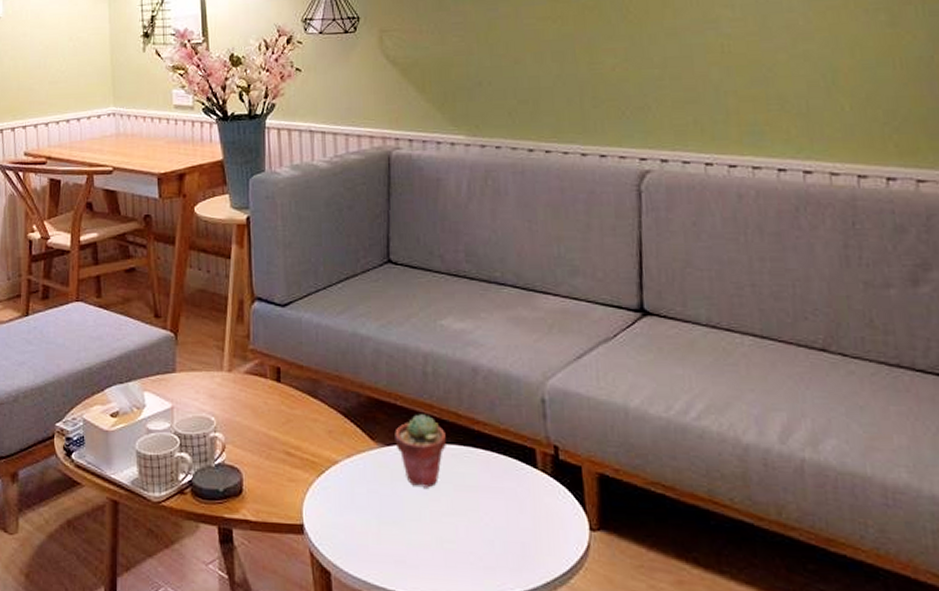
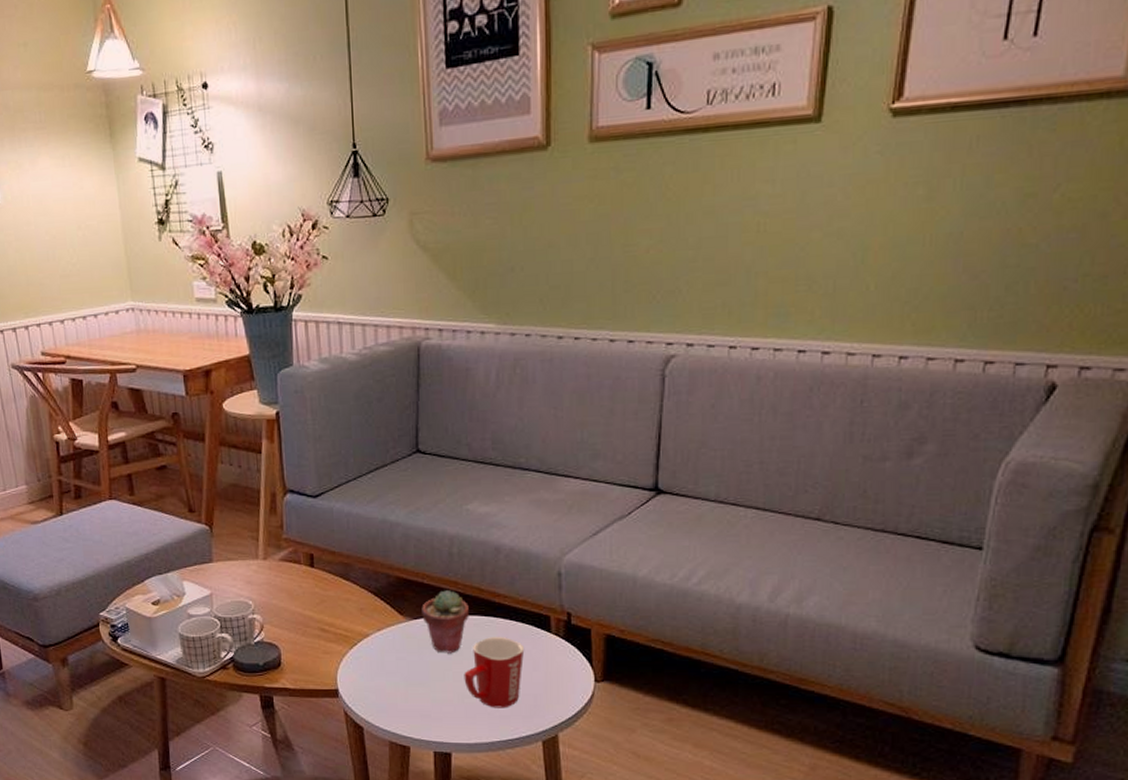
mug: none [442,469,509,558] -> present [464,636,525,708]

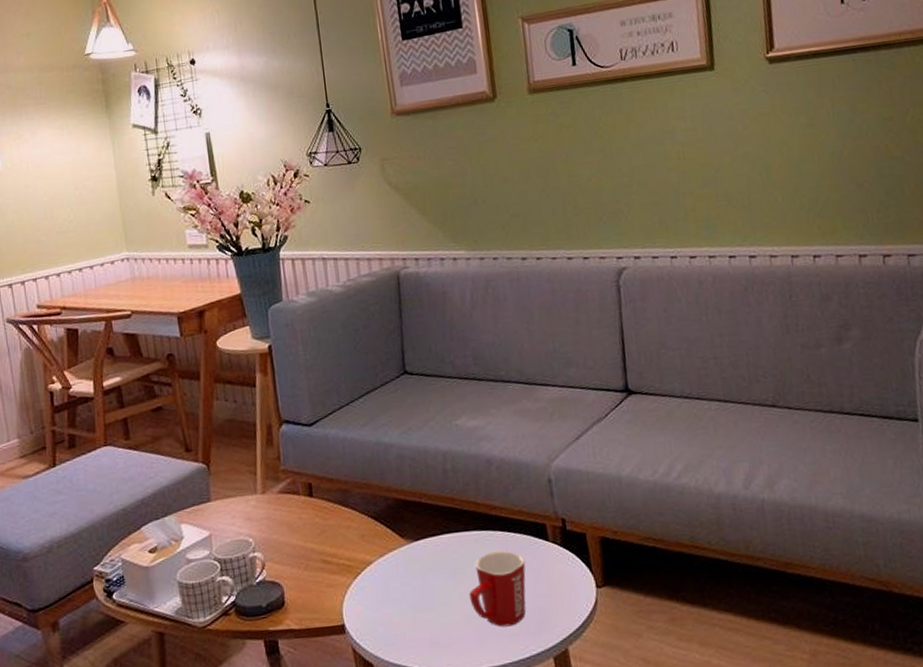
potted succulent: present [422,590,469,654] -> none [422,507,469,574]

